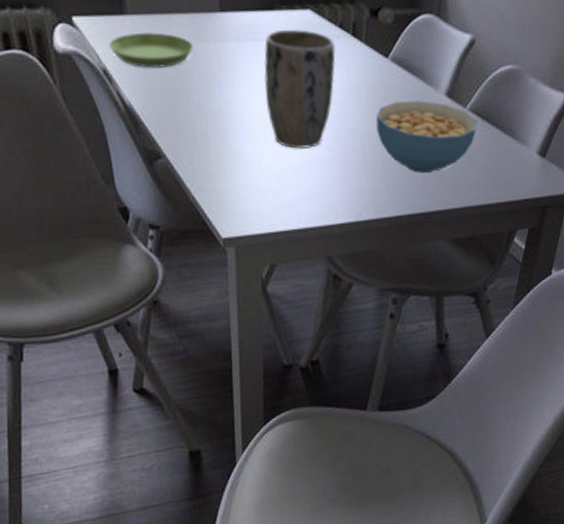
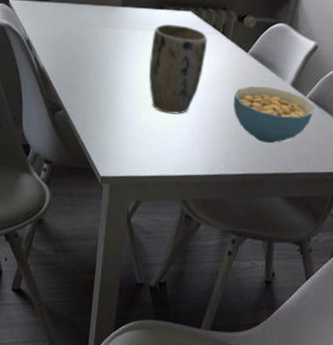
saucer: present [109,31,193,68] -> none [34,16,98,43]

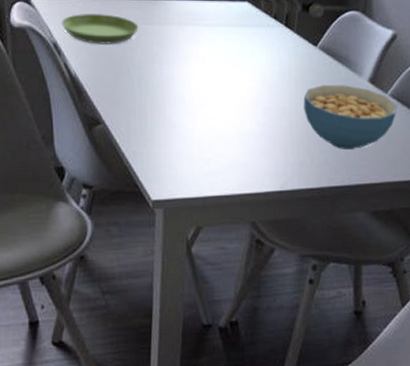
saucer: none [34,16,98,43] -> present [61,13,139,44]
plant pot: present [148,24,208,114] -> none [201,17,269,122]

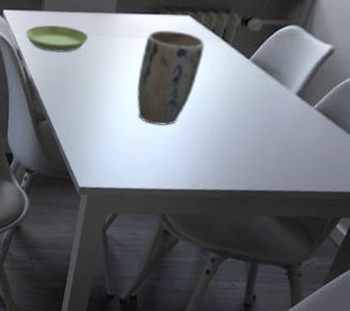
plant pot: none [201,17,269,122] -> present [136,30,205,125]
cereal bowl: present [303,85,398,150] -> none [226,96,323,159]

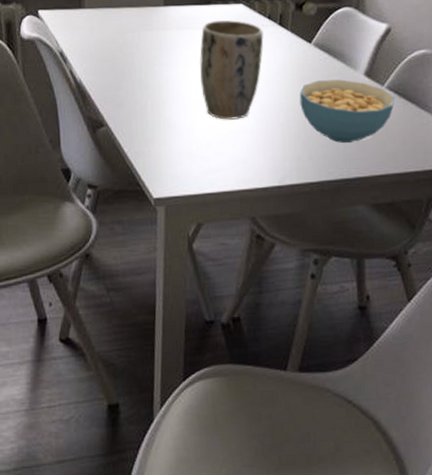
saucer: present [25,24,89,52] -> none [67,22,139,51]
cereal bowl: none [226,96,323,159] -> present [299,79,395,144]

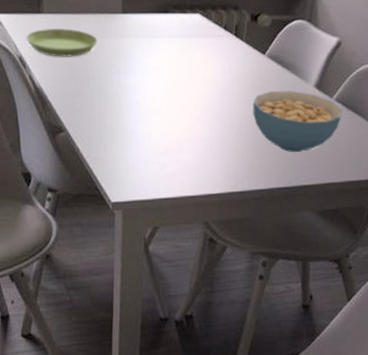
saucer: none [67,22,139,51] -> present [26,27,98,57]
plant pot: present [199,20,264,120] -> none [156,29,220,128]

